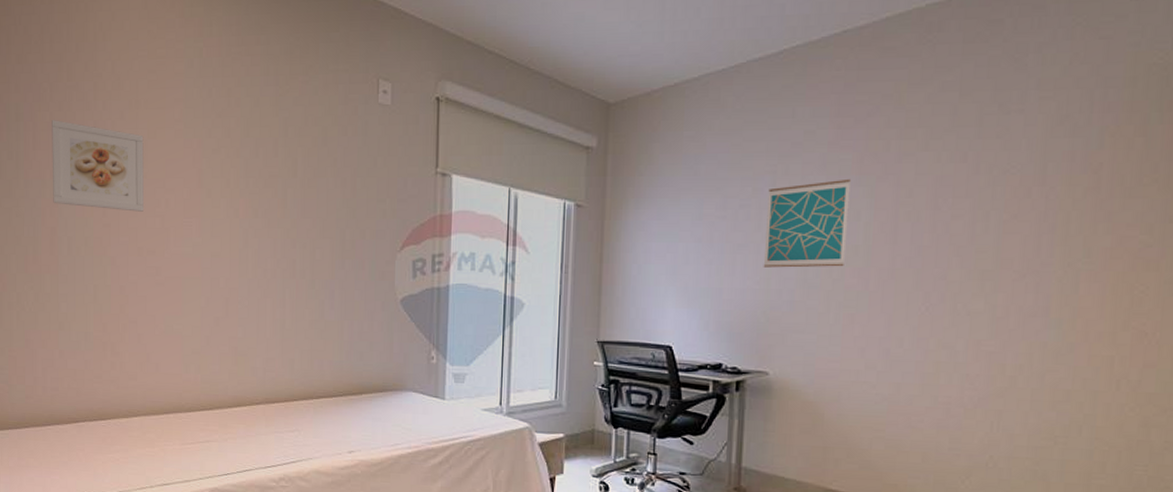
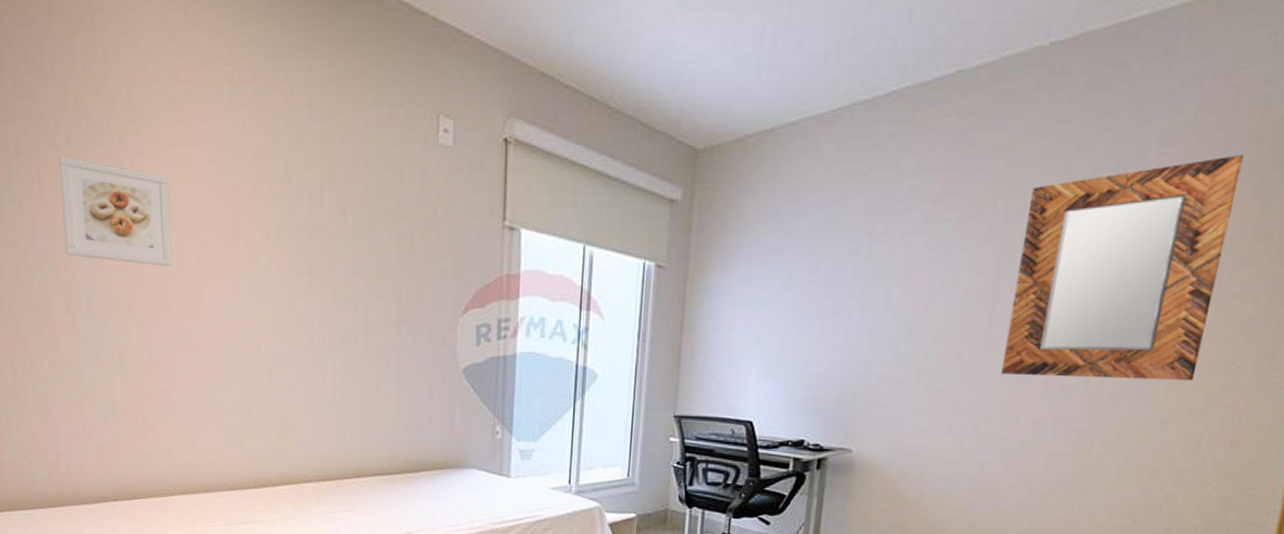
wall art: present [763,178,851,268] -> none [853,240,953,338]
home mirror: none [908,98,1120,306] -> present [1001,155,1244,381]

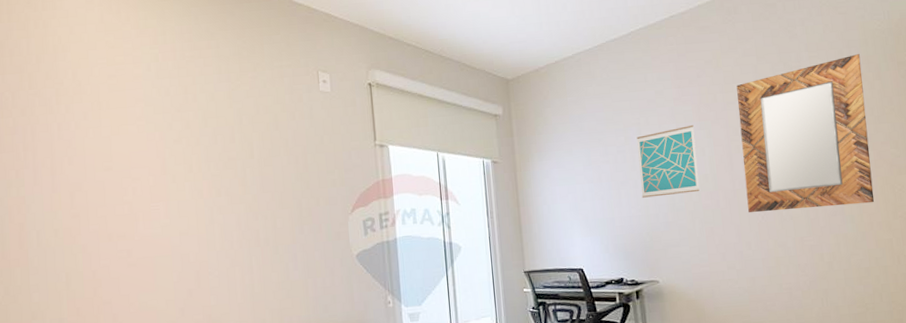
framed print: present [59,156,173,266] -> none [15,124,112,202]
wall art: none [853,240,953,338] -> present [636,124,700,198]

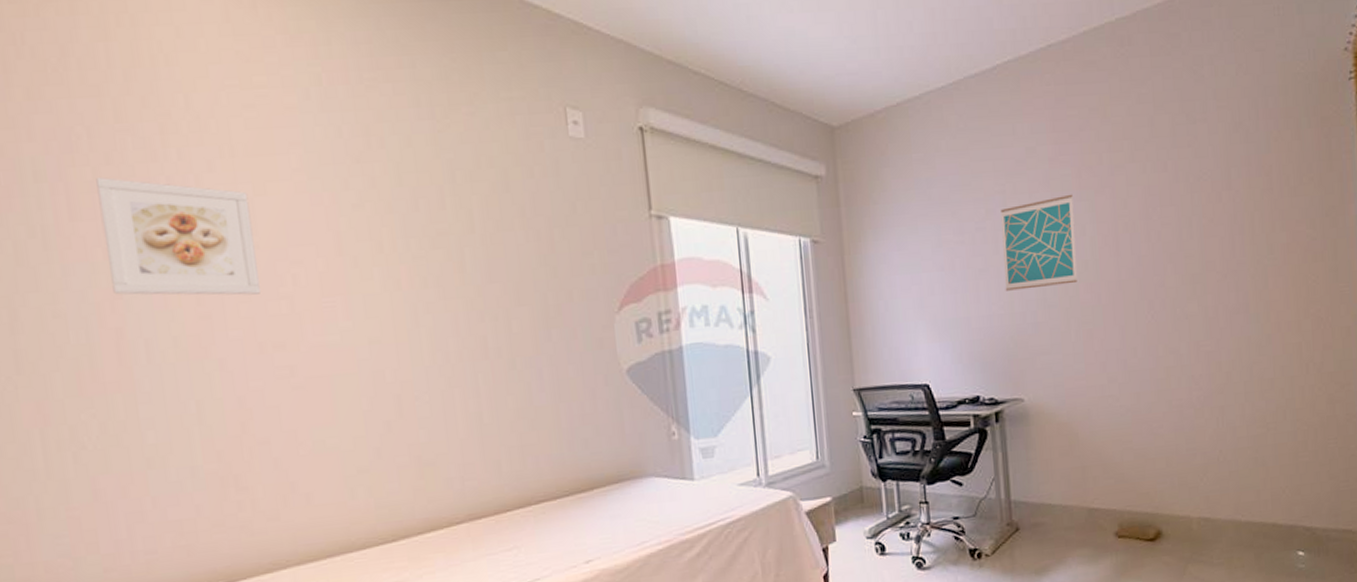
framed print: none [15,124,112,202] -> present [96,177,262,296]
home mirror: present [736,54,875,213] -> none [1127,105,1284,311]

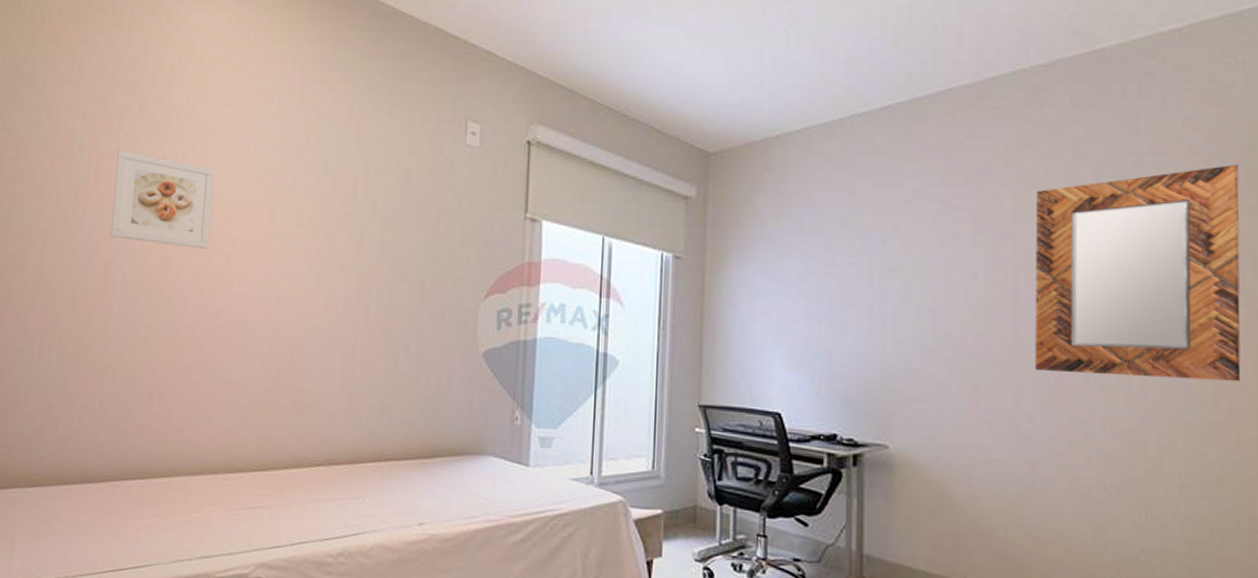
wall art: present [1000,194,1077,291] -> none [877,238,965,332]
home mirror: none [1127,105,1284,311] -> present [1035,165,1241,382]

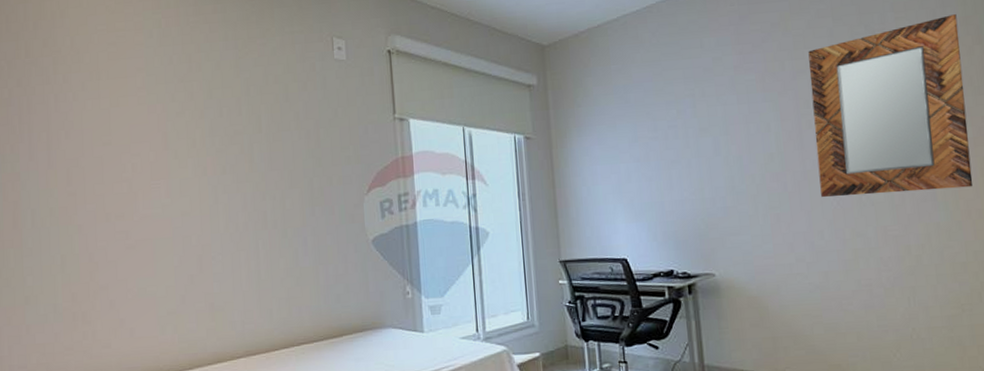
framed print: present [110,150,215,249] -> none [10,96,111,179]

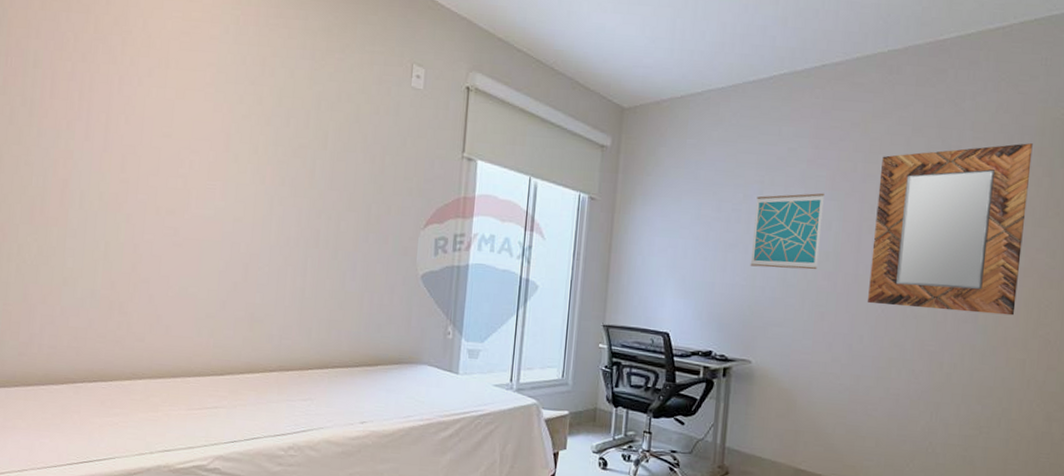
wall art: none [690,96,764,180] -> present [750,193,825,270]

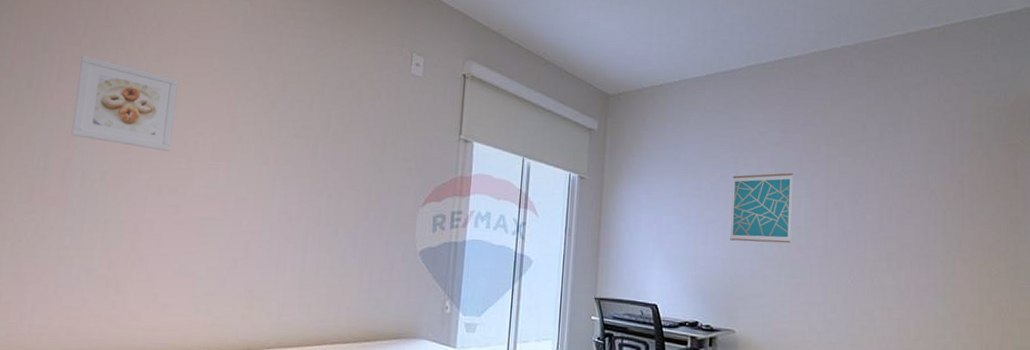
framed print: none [67,70,172,171] -> present [71,55,179,151]
home mirror: present [868,143,1033,316] -> none [838,128,972,285]

